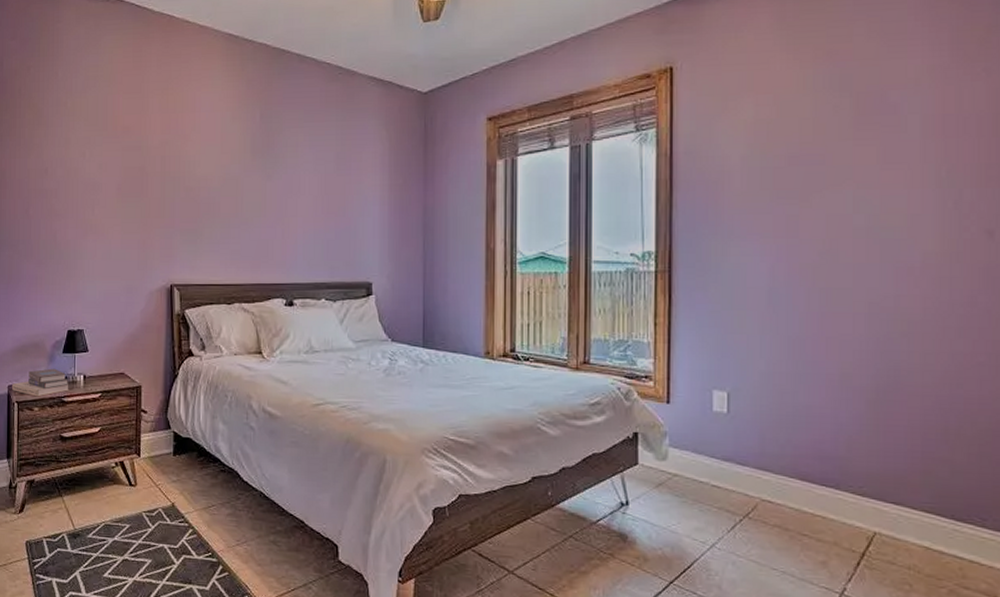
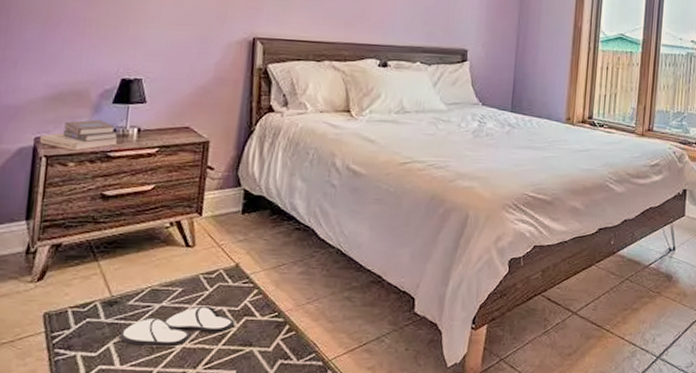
slippers: none [84,542,174,578] -> present [120,305,234,346]

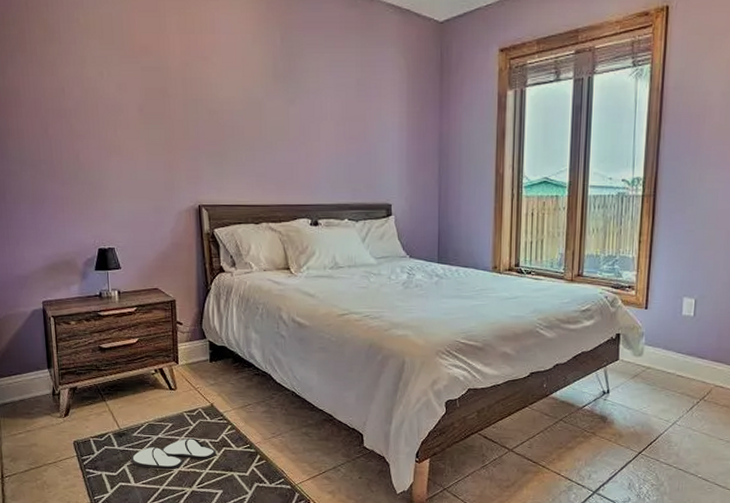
books: present [40,119,118,151] -> none [47,284,105,312]

